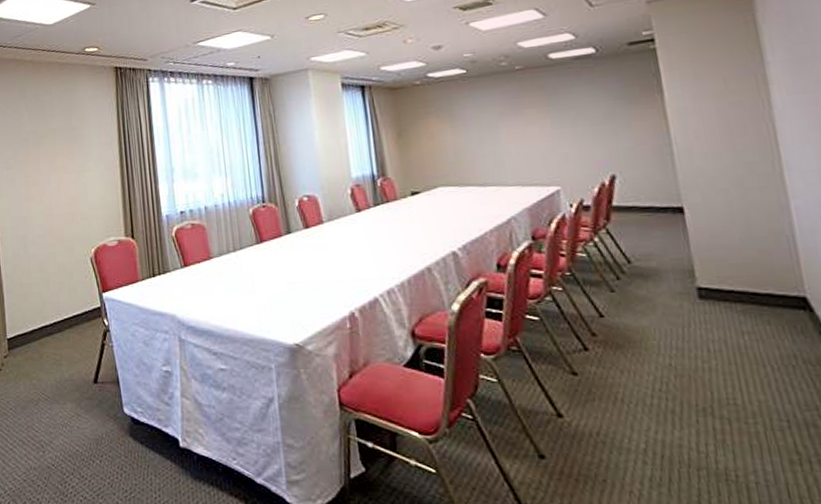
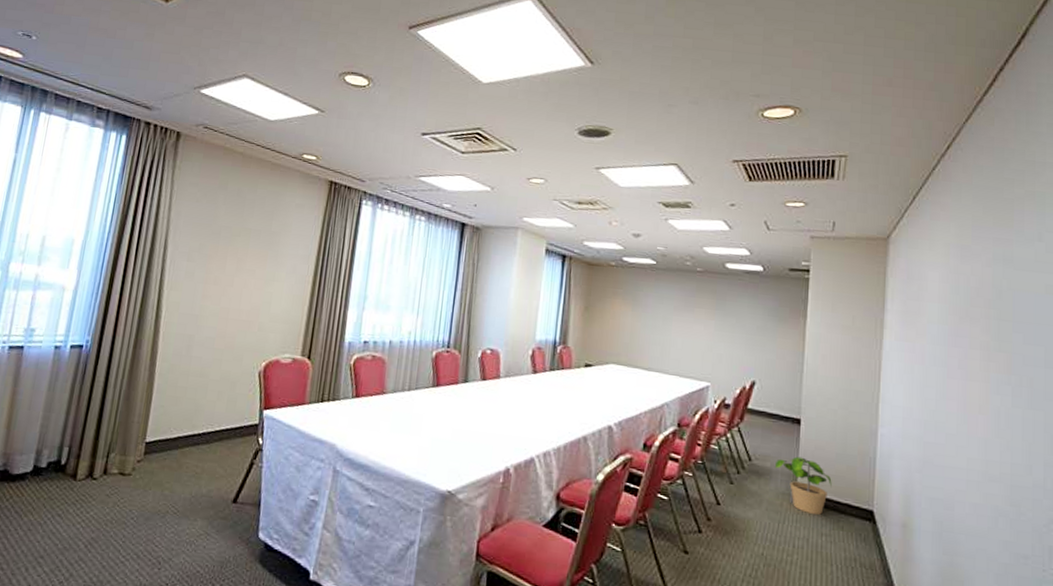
potted plant: none [662,249,743,313] -> present [775,456,832,515]

